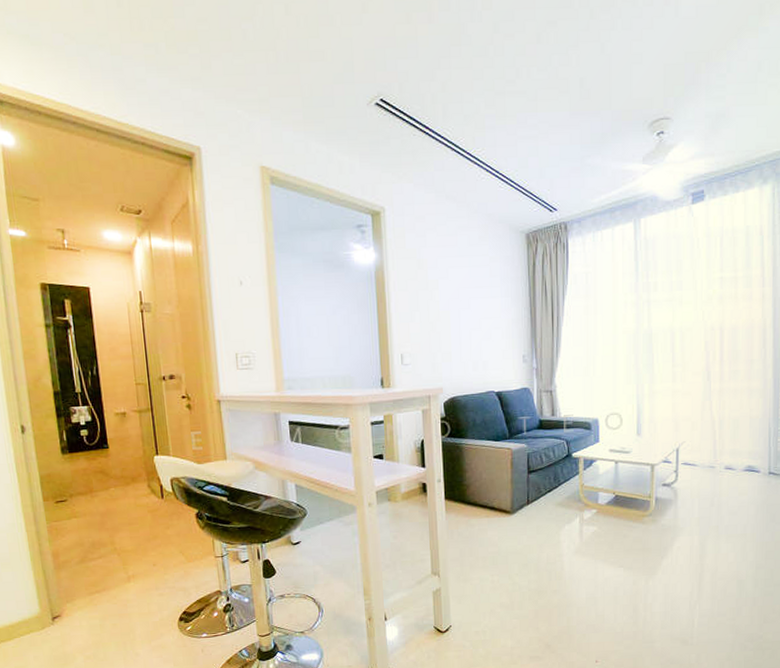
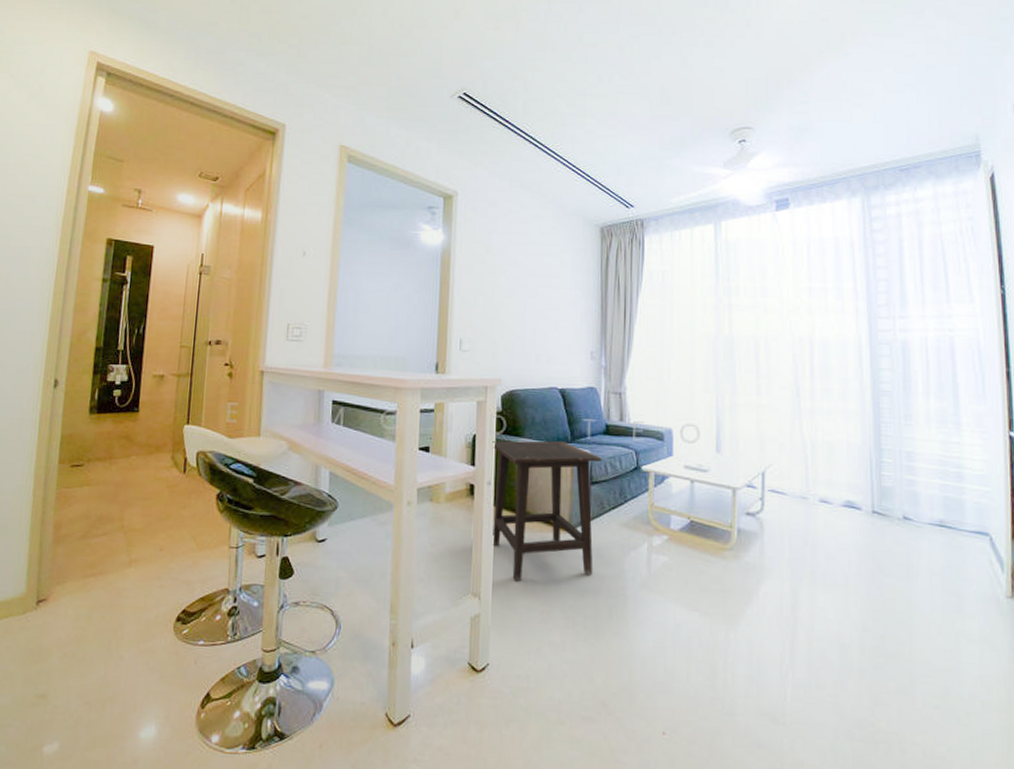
side table: none [439,438,537,560] -> present [492,440,602,582]

